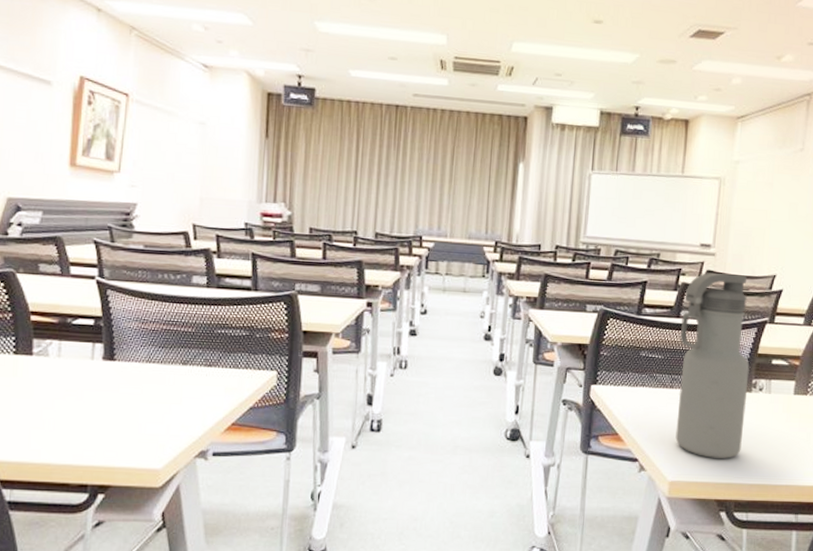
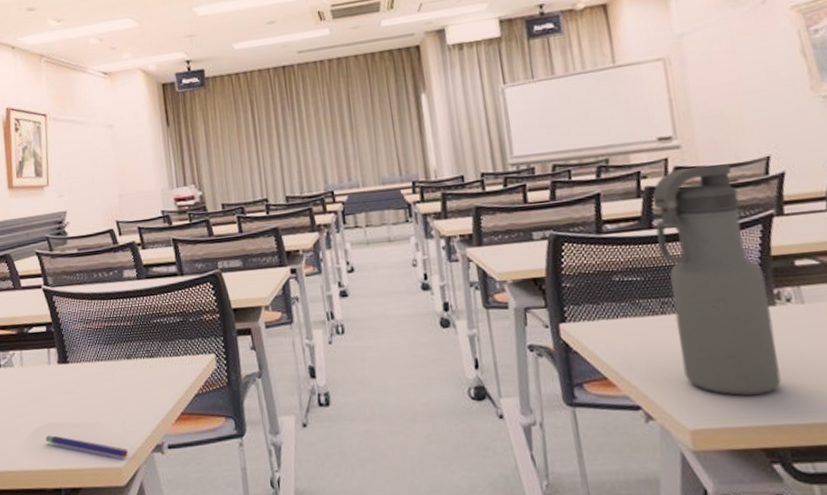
pen: none [77,431,169,460] -> present [46,435,128,458]

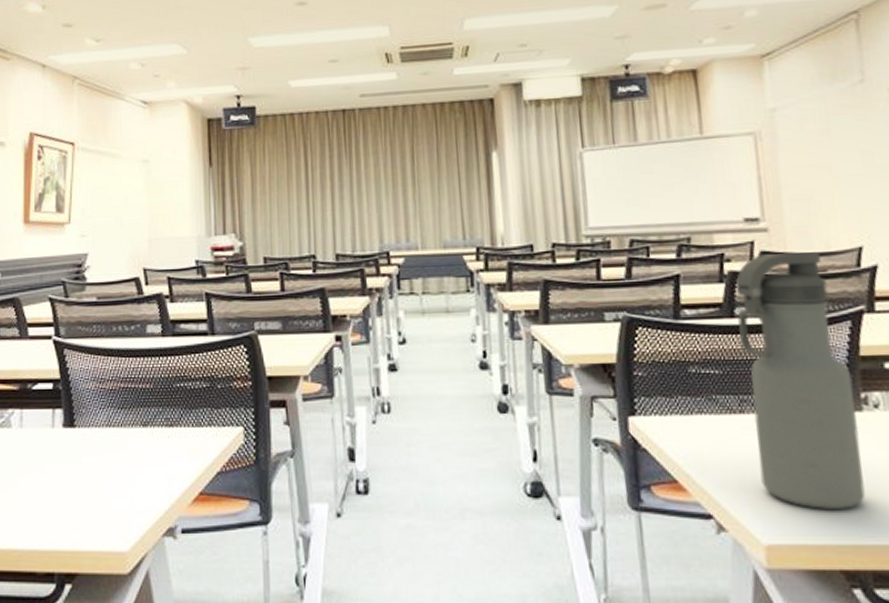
pen: present [46,435,128,458] -> none [41,510,135,541]

